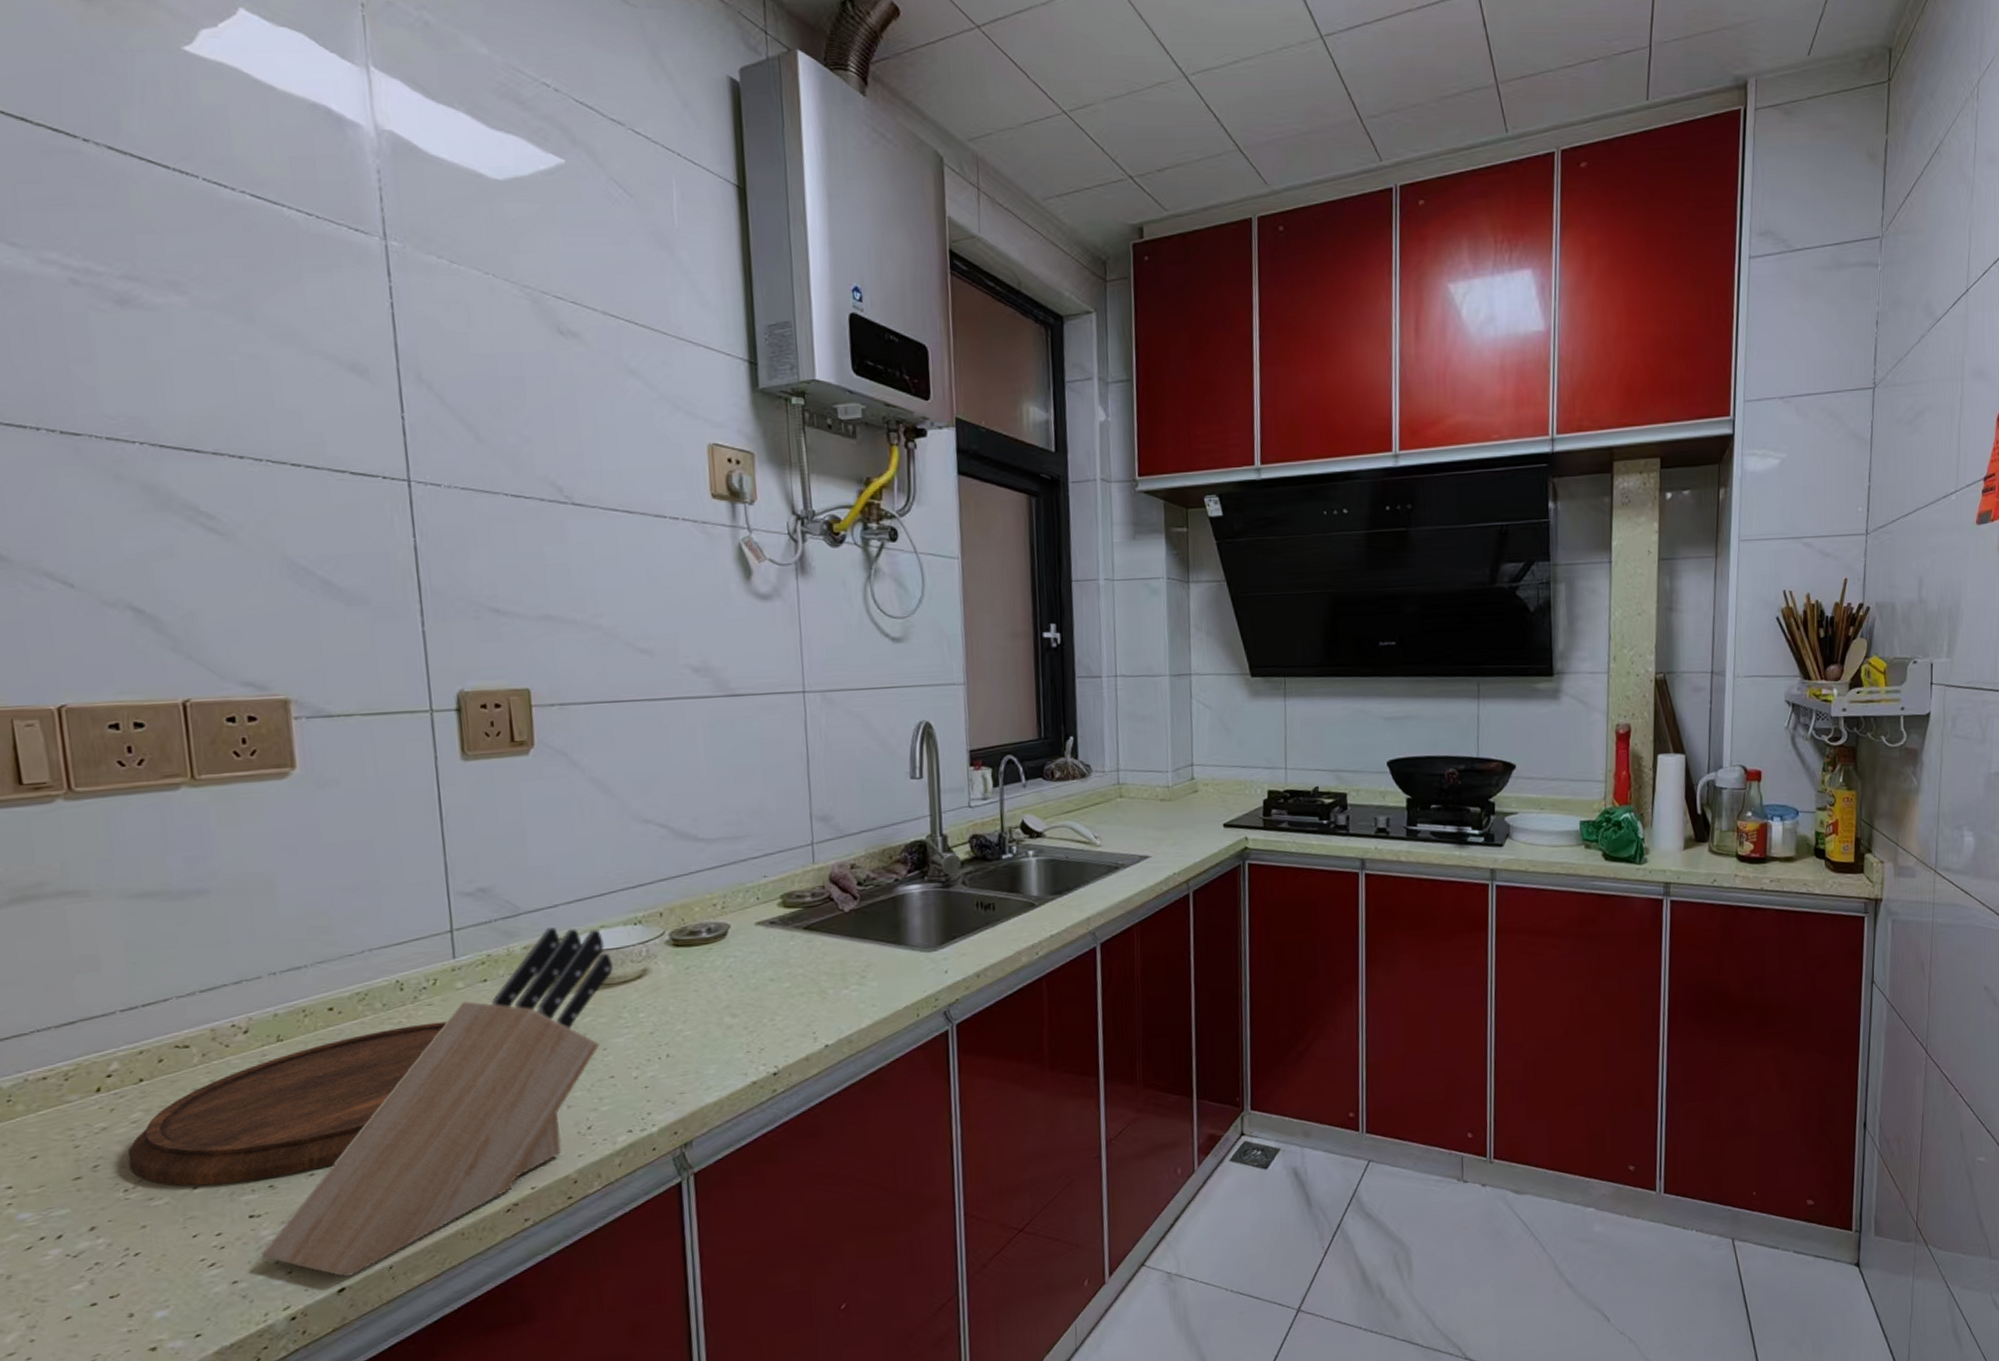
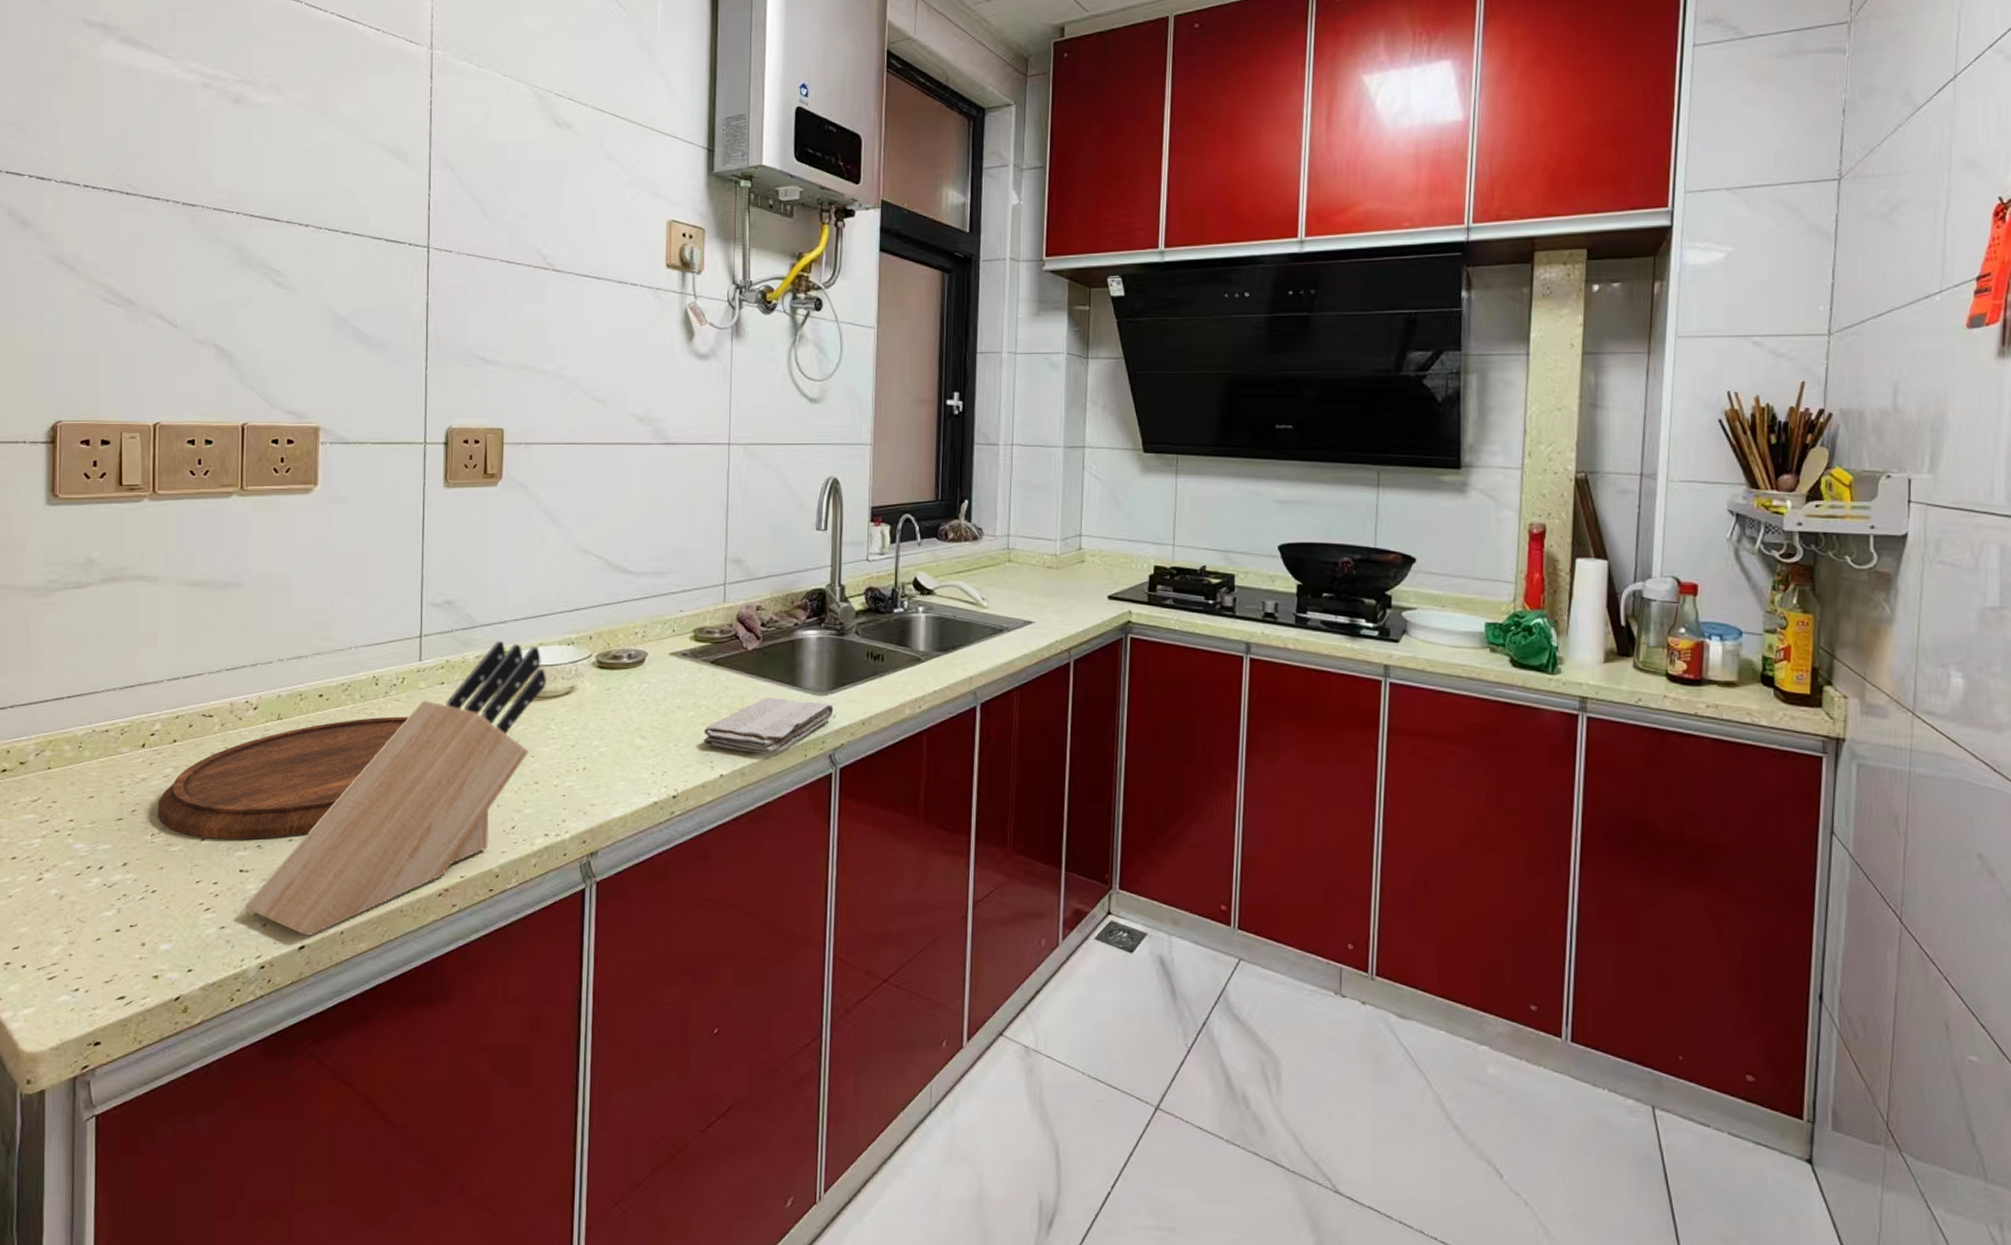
washcloth: none [802,958,945,1019] -> present [703,697,834,754]

